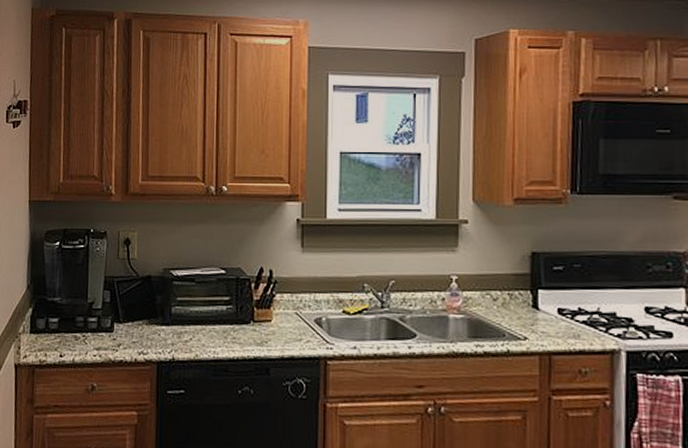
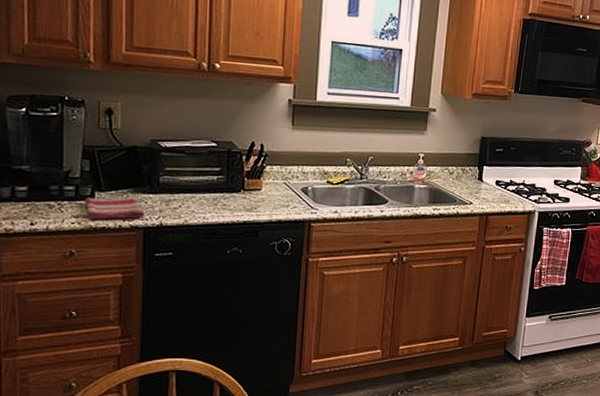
dish towel: none [106,329,159,353] -> present [85,197,145,220]

